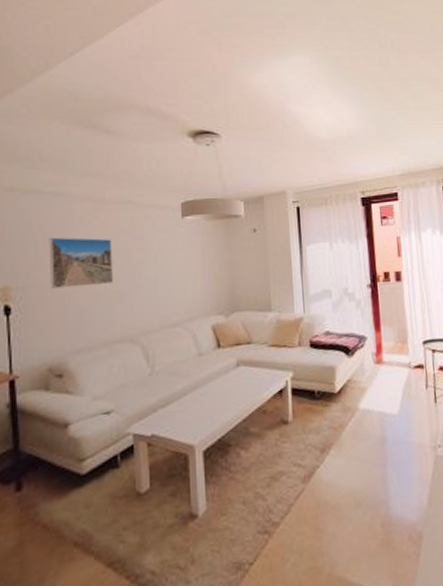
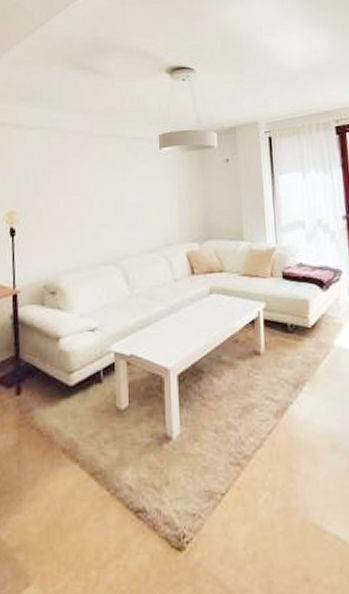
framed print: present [48,237,113,289] -> none [46,167,99,214]

